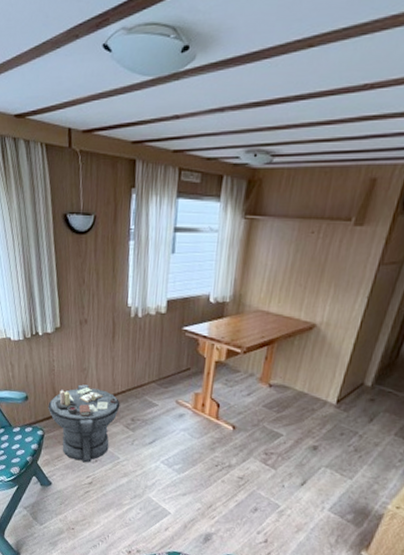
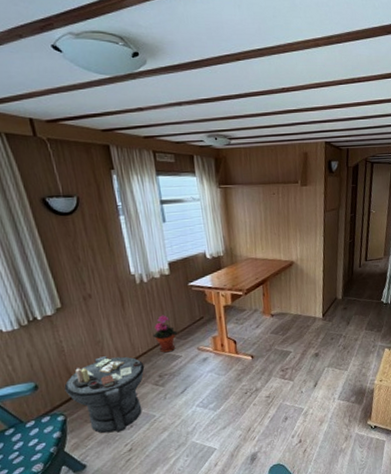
potted plant: none [134,356,160,398] -> present [153,315,178,353]

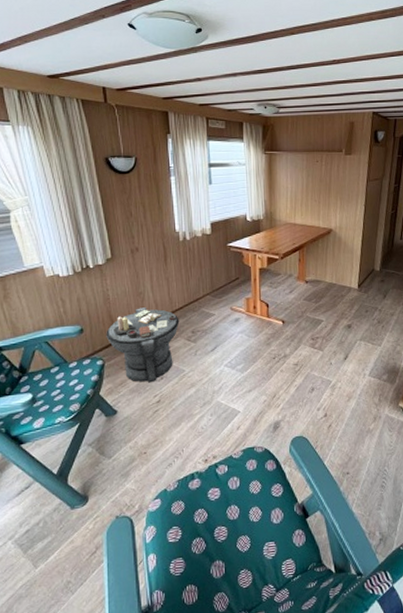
potted plant: present [153,315,178,353] -> none [190,273,214,310]

